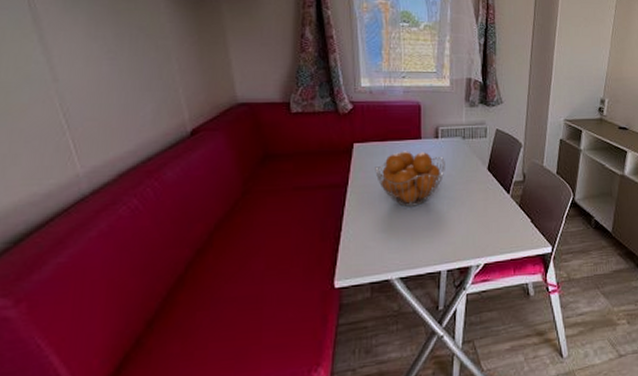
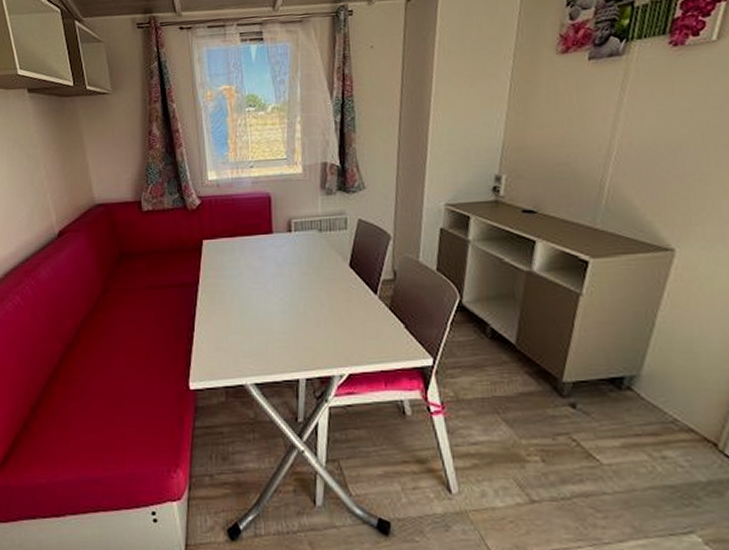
fruit basket: present [375,151,445,207] -> none [225,247,300,307]

